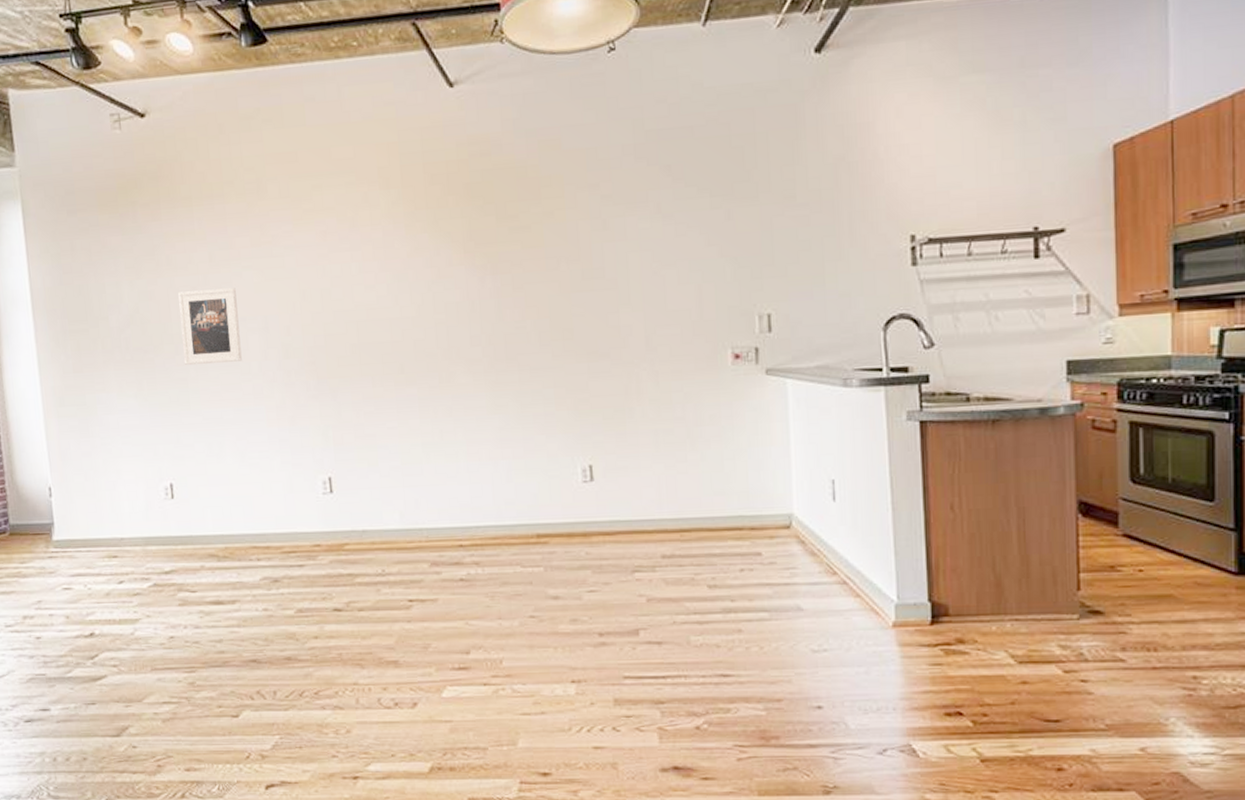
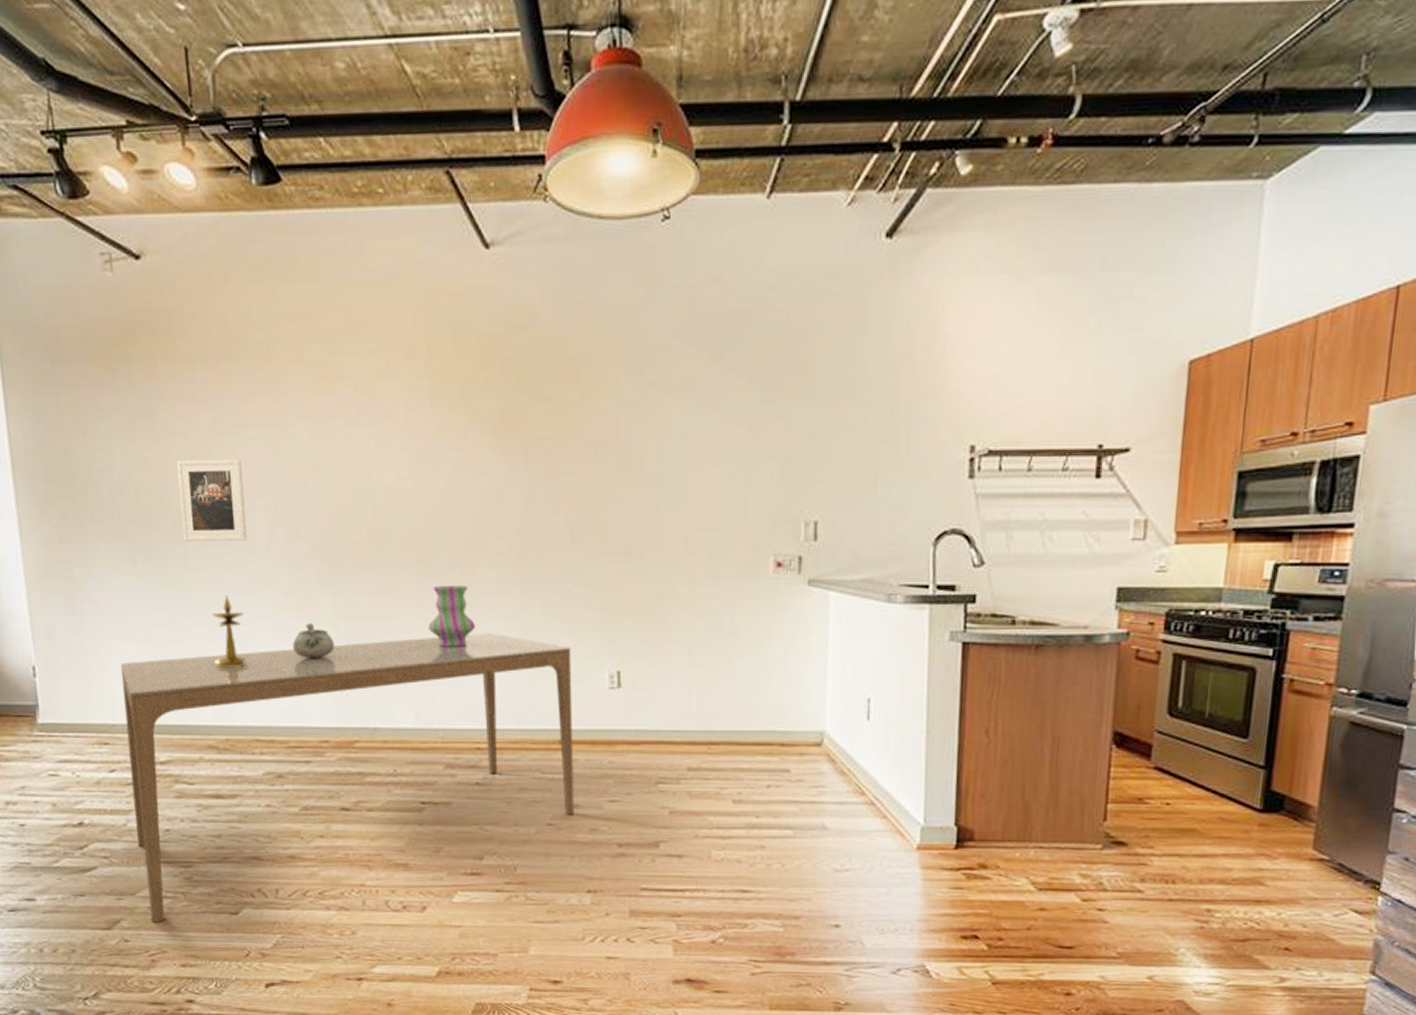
dining table: none [128,435,555,728] -> present [120,633,574,922]
candlestick: none [210,412,245,480] -> present [211,595,248,668]
decorative bowl: none [285,434,324,468] -> present [293,623,335,659]
vase: none [410,391,454,450] -> present [429,584,475,647]

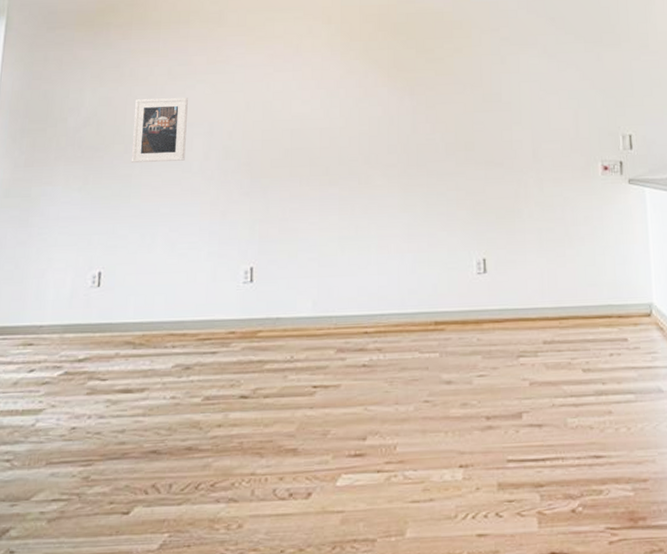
dining table: present [120,633,574,922] -> none [41,230,448,529]
candlestick: present [211,595,248,668] -> none [143,206,174,269]
decorative bowl: present [293,623,335,659] -> none [213,227,249,258]
vase: present [429,584,475,647] -> none [329,191,368,244]

